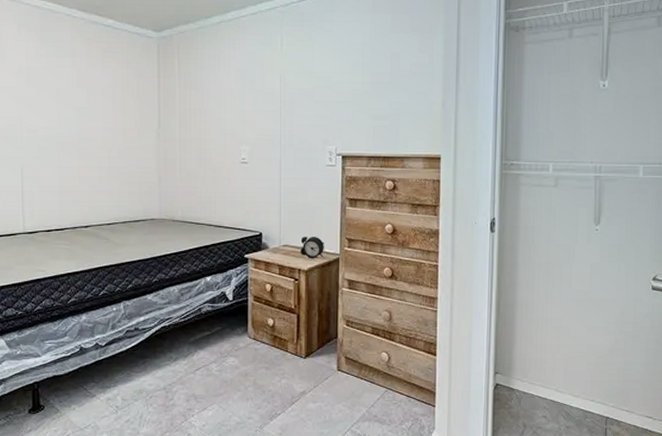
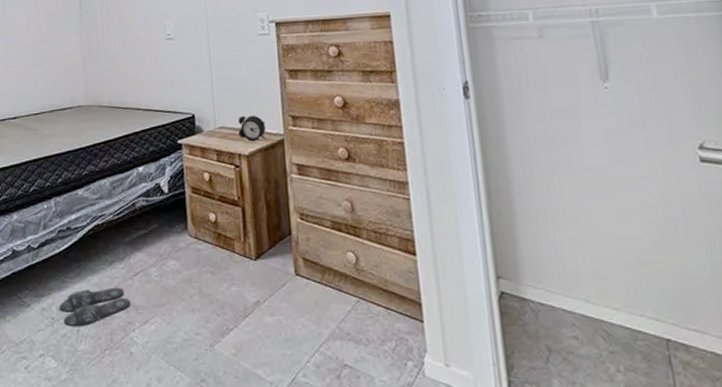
slippers: none [124,380,191,414] -> present [59,287,130,327]

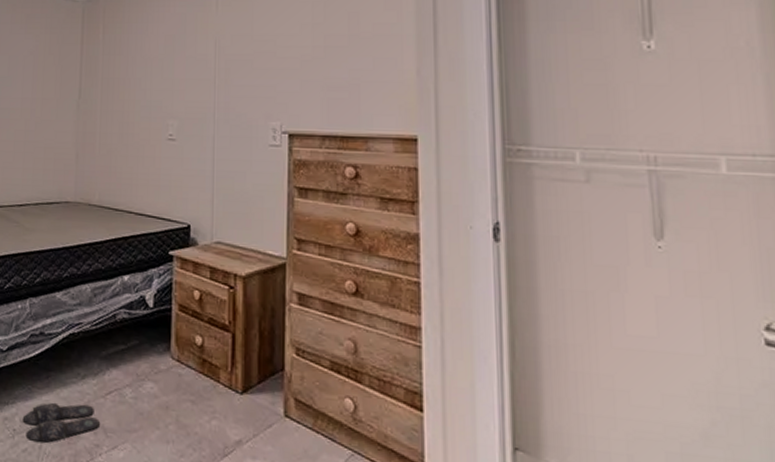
alarm clock: present [238,116,266,141] -> none [237,233,266,261]

